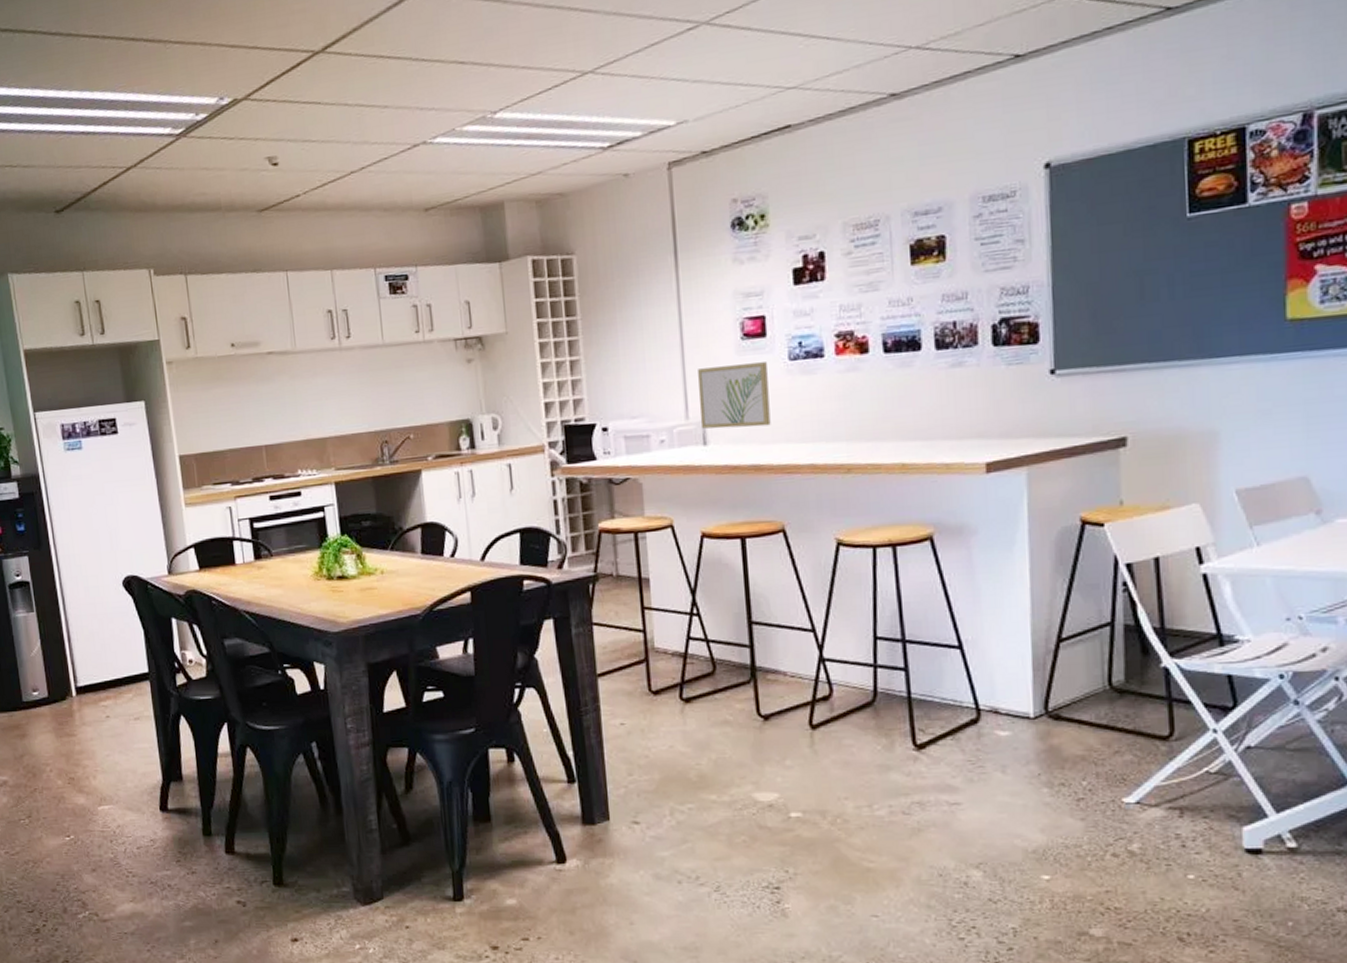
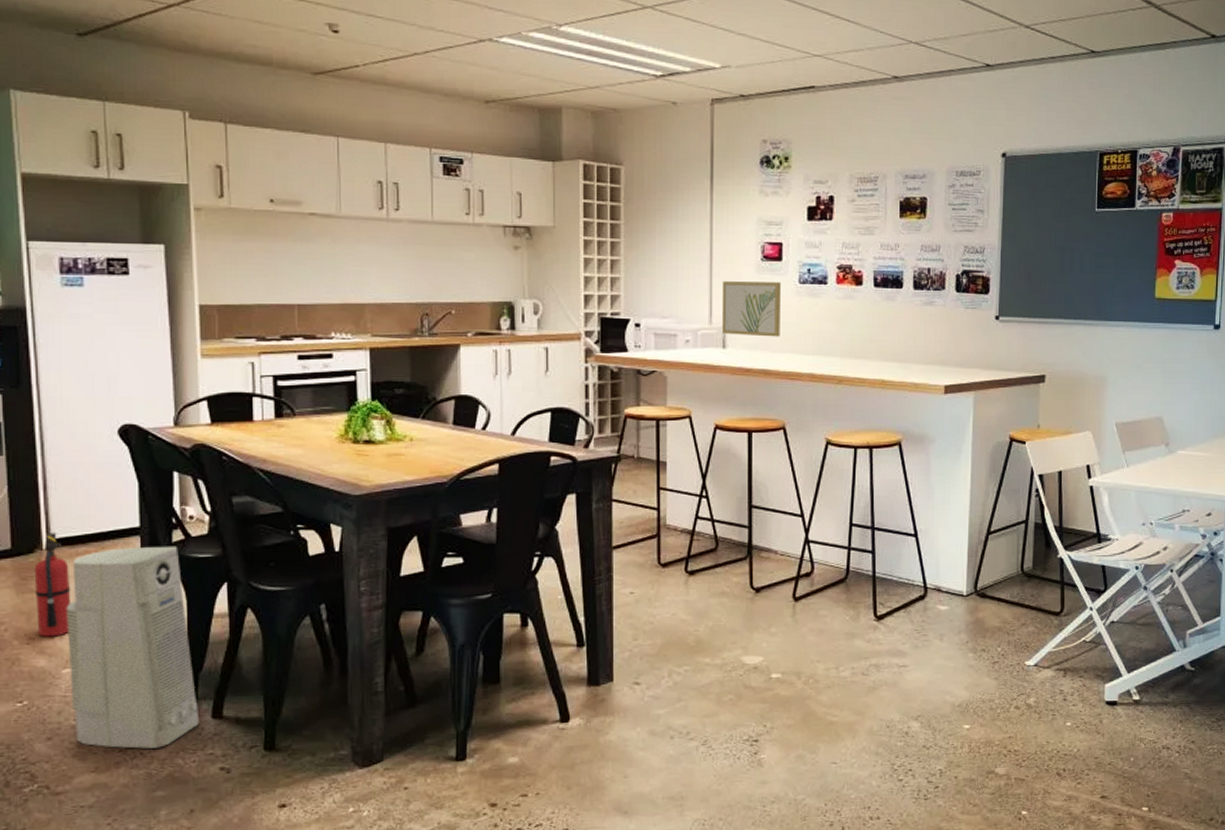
fire extinguisher: none [67,680,100,777] -> present [34,533,71,637]
air purifier: none [96,689,216,881] -> present [67,546,200,749]

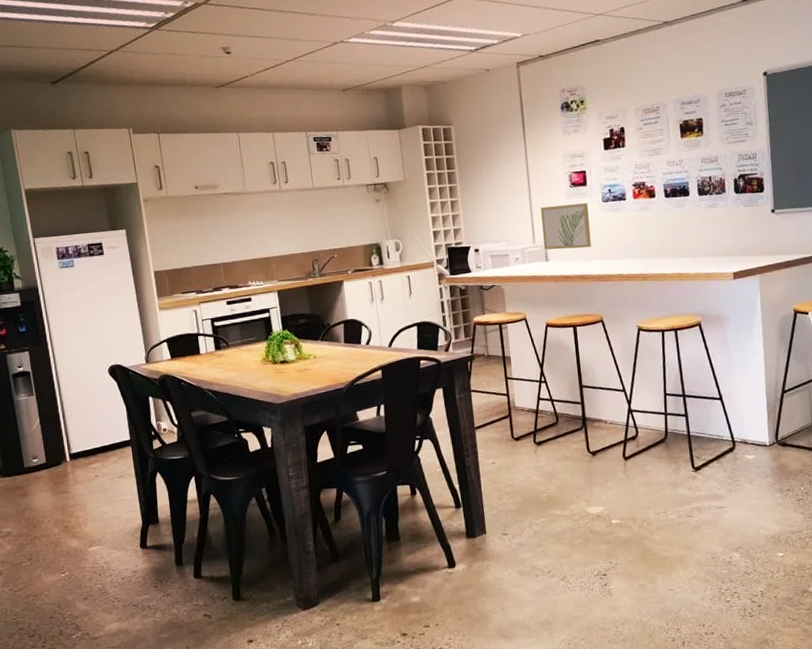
fire extinguisher: present [34,533,71,637] -> none [62,448,90,525]
air purifier: present [67,546,200,749] -> none [87,452,186,604]

